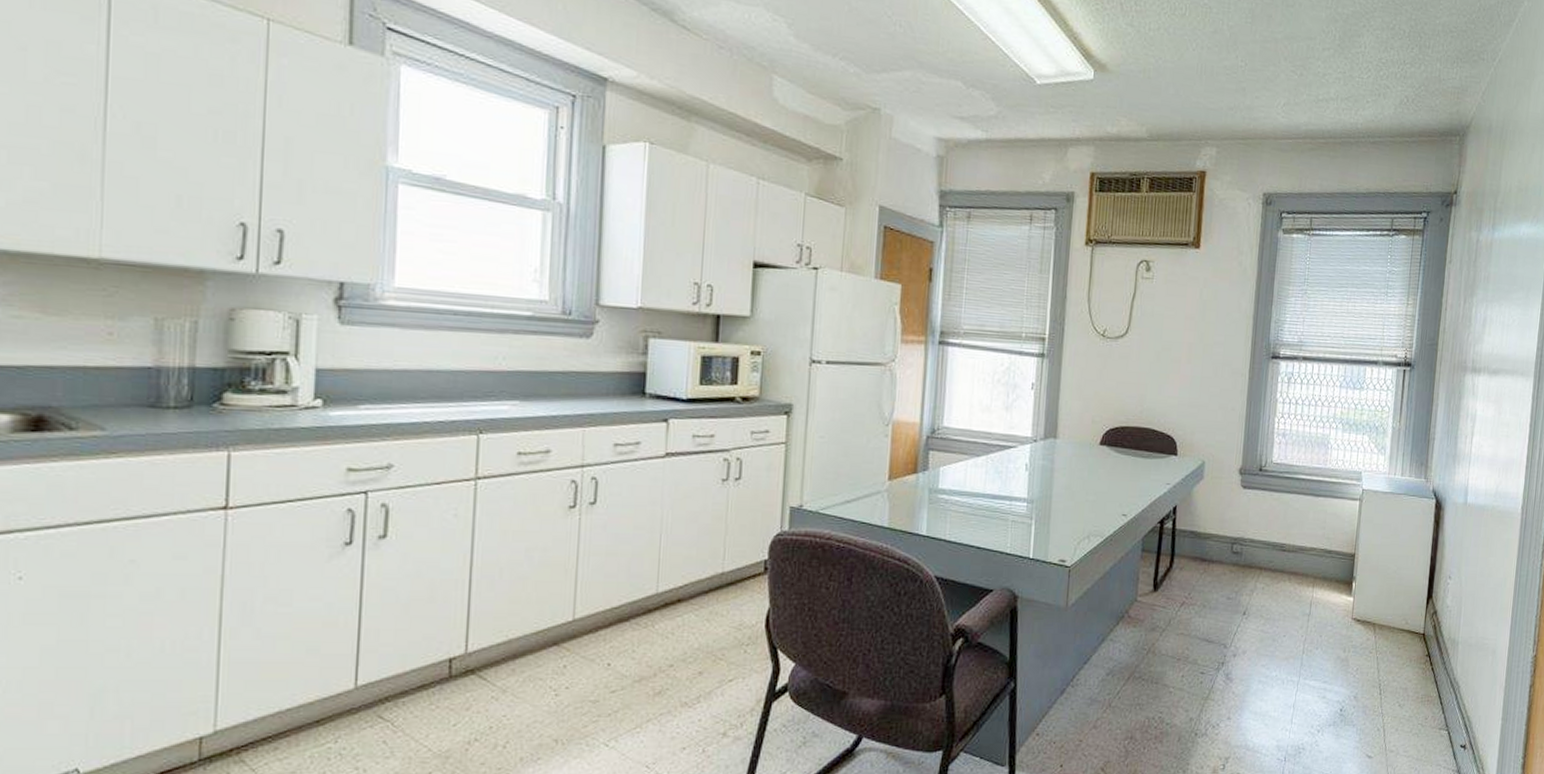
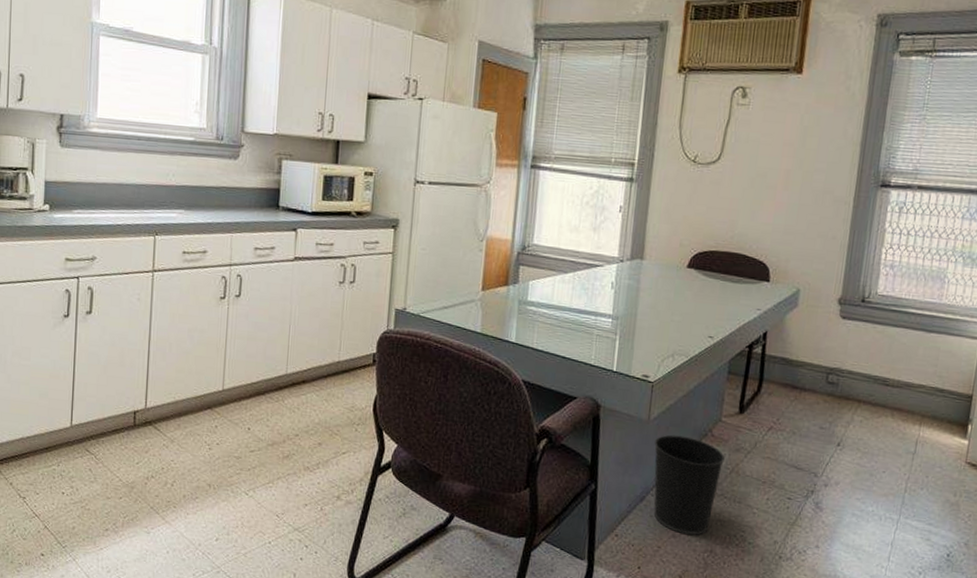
wastebasket: none [1072,620,1141,724] -> present [653,434,725,536]

